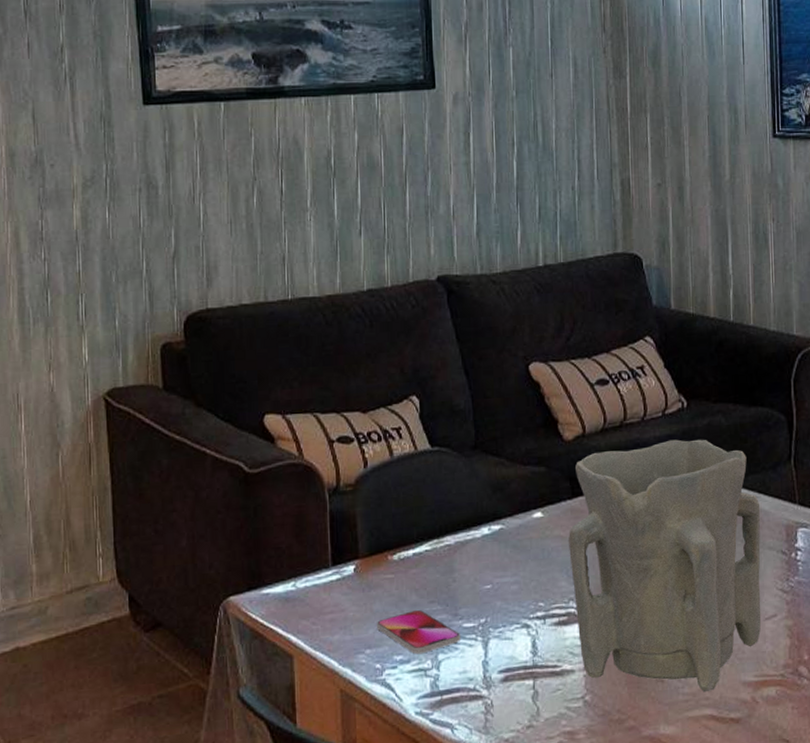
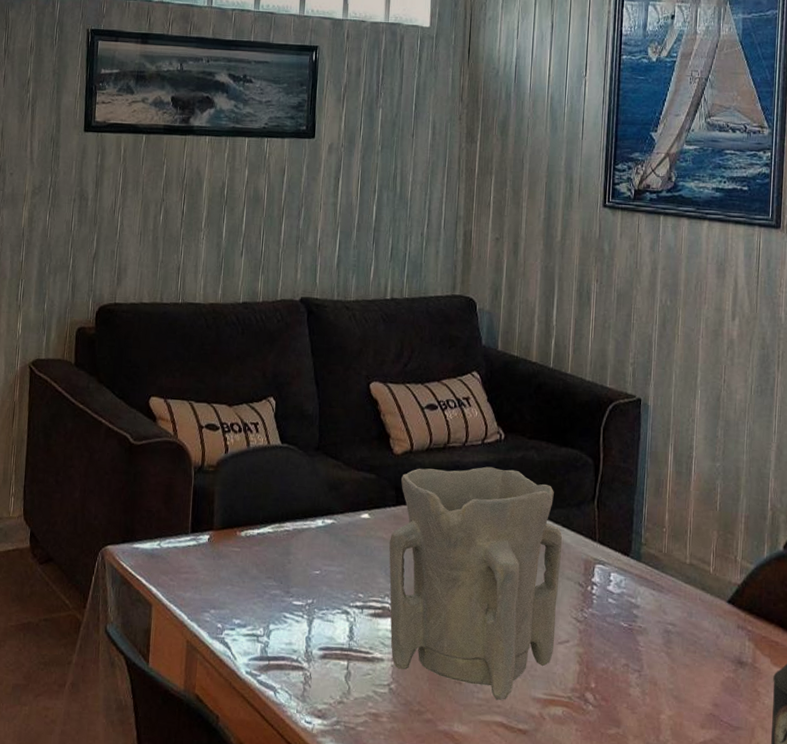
smartphone: present [376,609,461,654] -> none [221,582,291,622]

